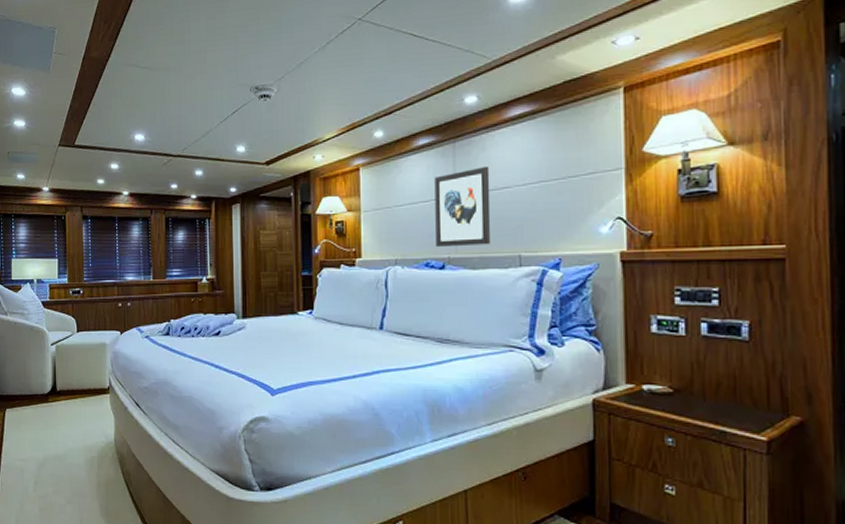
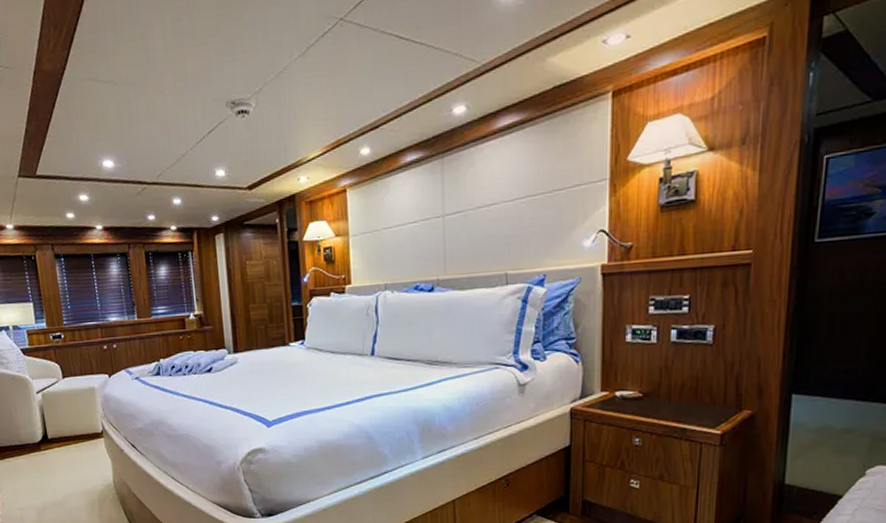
wall art: present [434,167,491,248] -> none [423,183,479,270]

